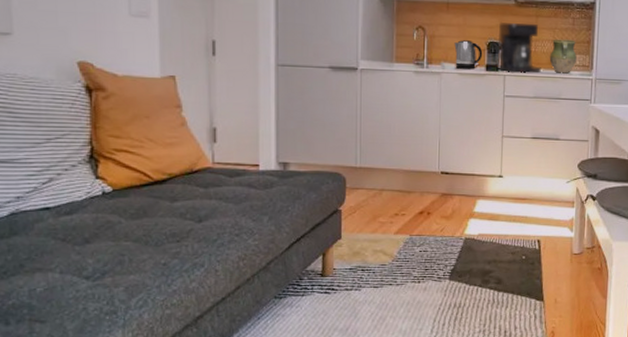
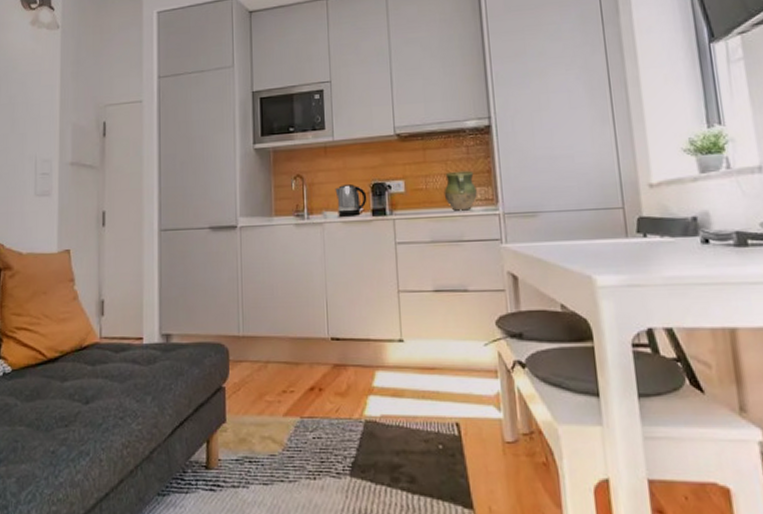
coffee maker: present [497,21,541,74] -> none [382,157,436,217]

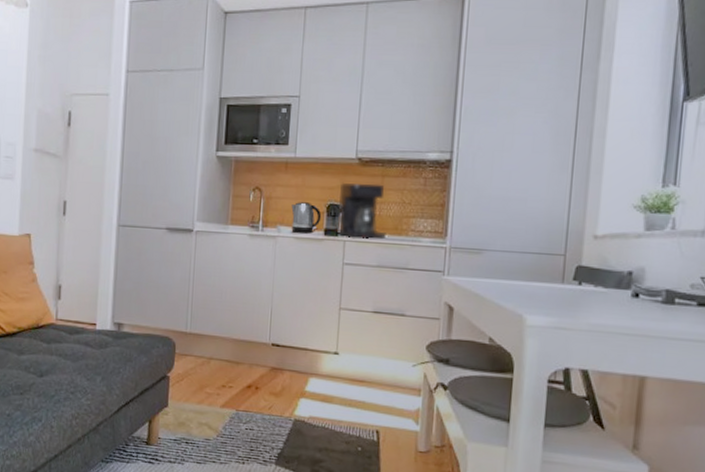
coffee maker: none [382,157,436,217] -> present [336,182,386,240]
ceramic jug: present [443,170,477,211] -> none [395,201,428,241]

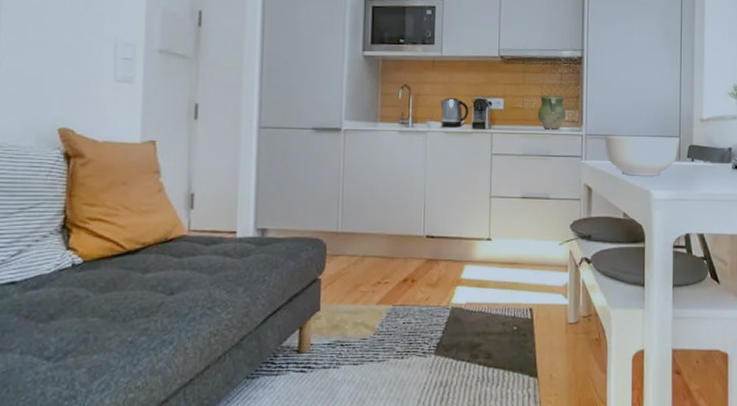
coffee maker: present [336,182,386,240] -> none [483,78,529,131]
ceramic jug: none [395,201,428,241] -> present [537,94,566,130]
bowl: none [471,250,566,300] -> present [604,136,681,176]

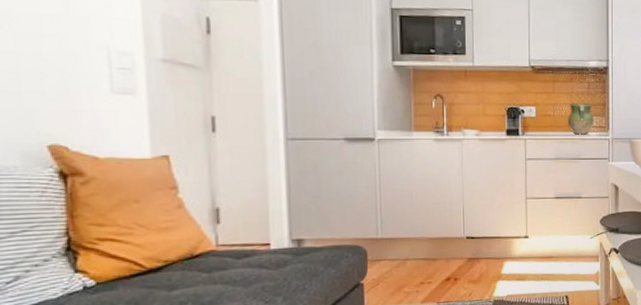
kettle: present [440,97,469,129] -> none [474,106,503,136]

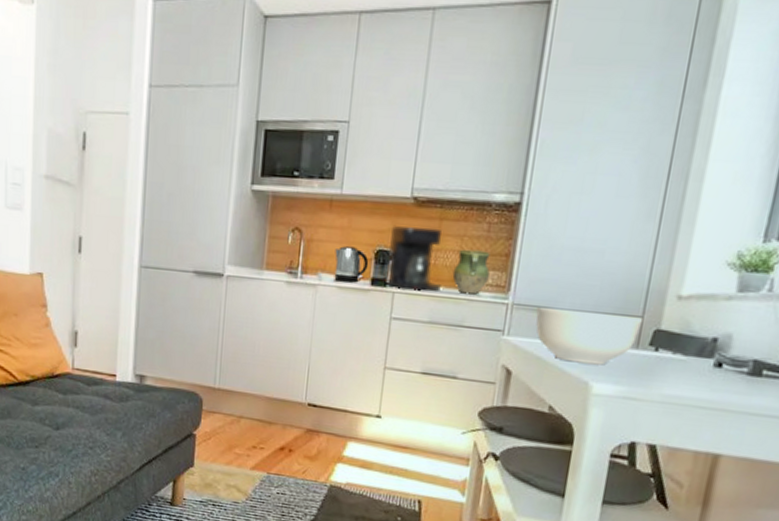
kettle: none [474,106,503,136] -> present [334,245,369,284]
coffee maker: none [517,87,560,137] -> present [384,224,443,293]

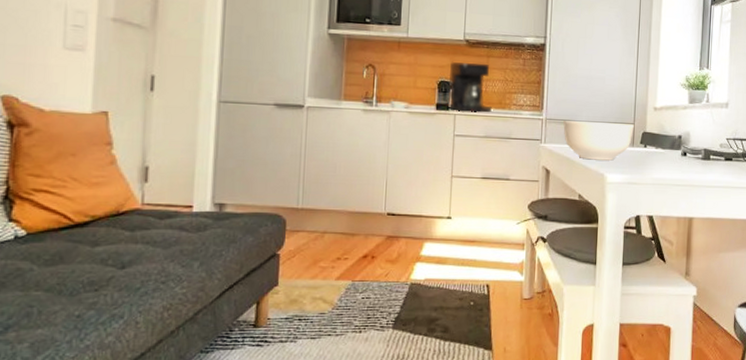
kettle: present [334,245,369,284] -> none [404,78,433,109]
ceramic jug: present [452,249,491,295] -> none [500,79,527,113]

